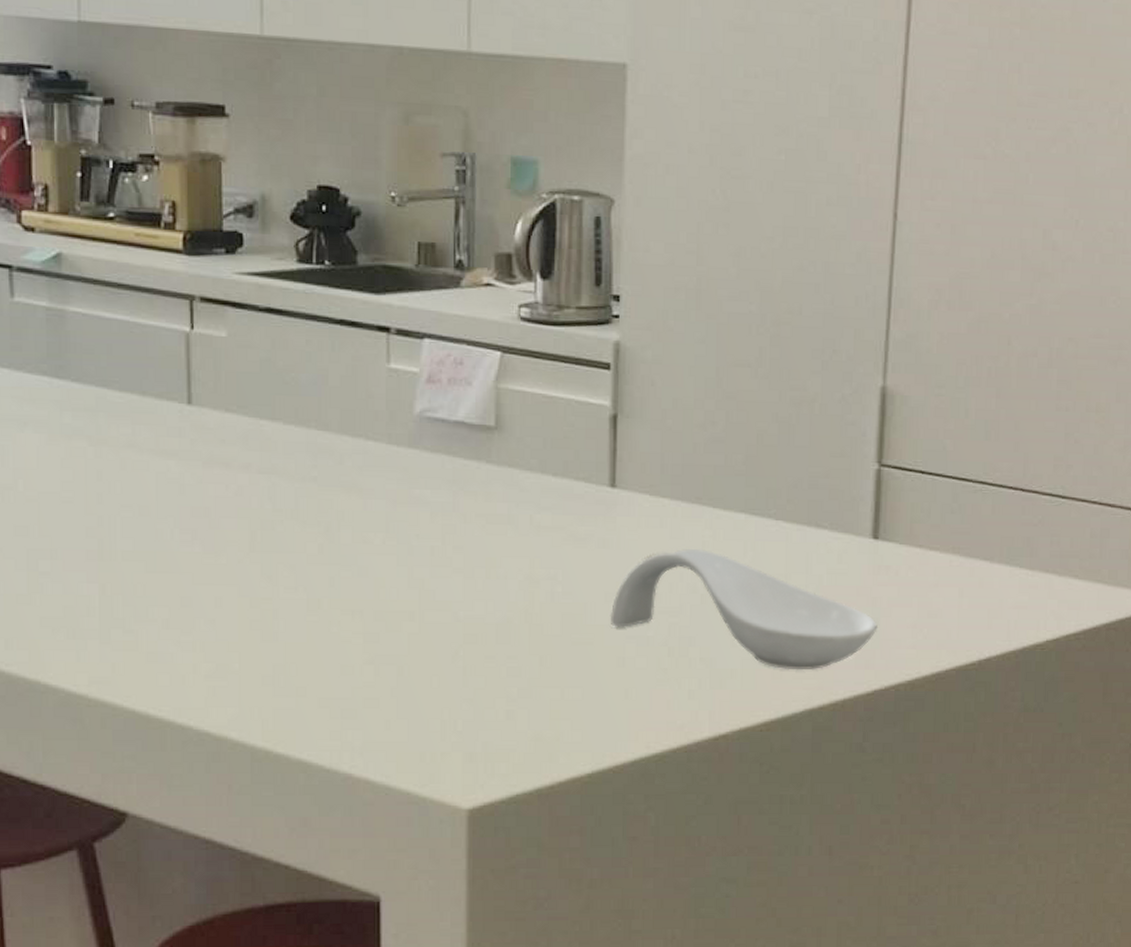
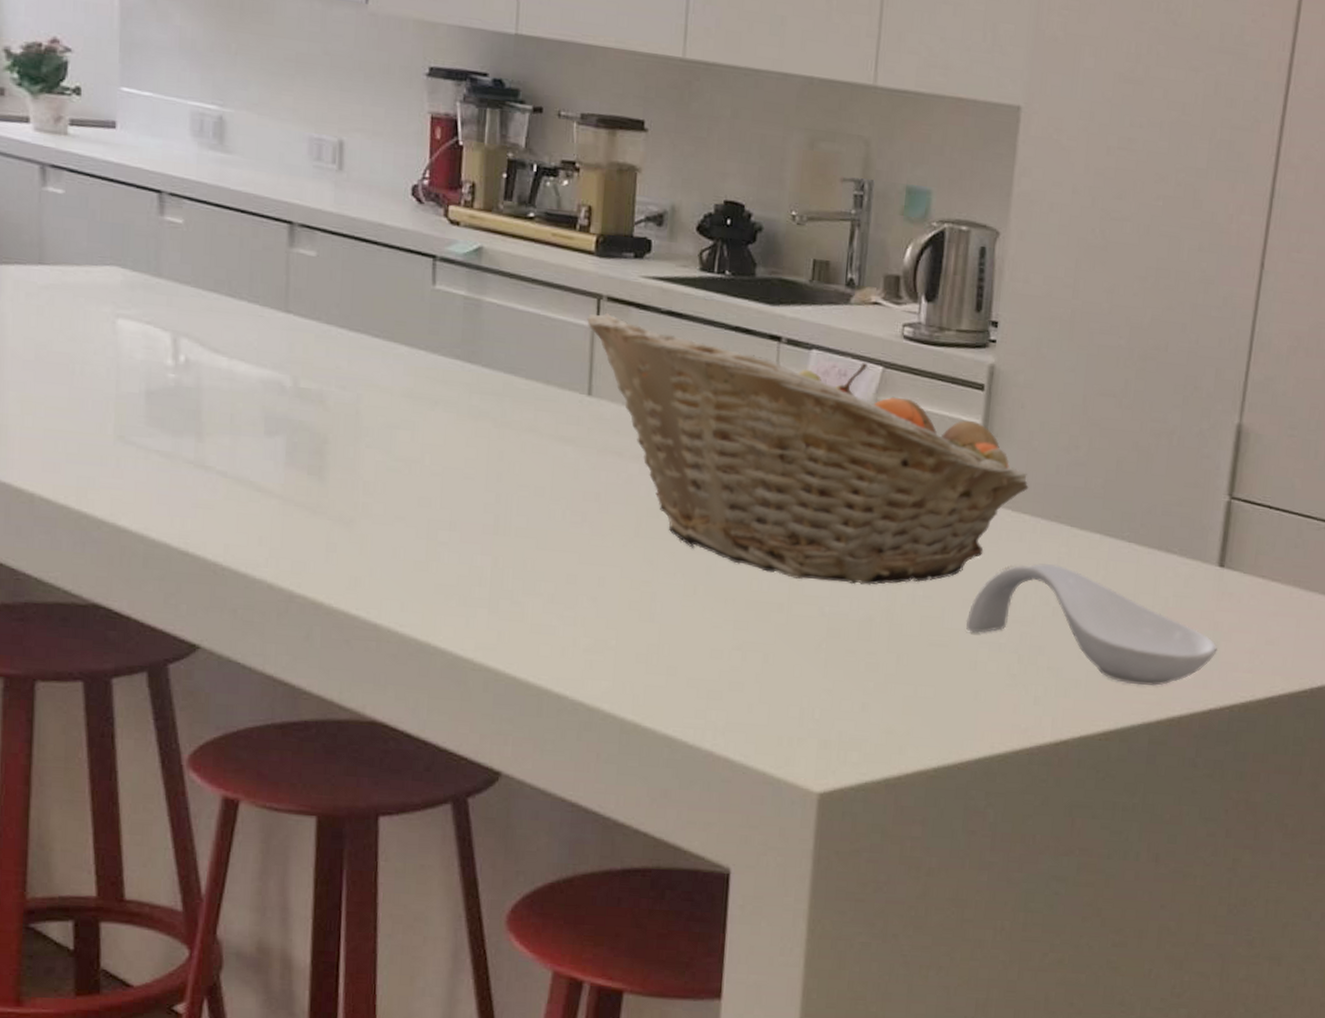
fruit basket: none [180,314,666,586] -> present [587,312,1029,585]

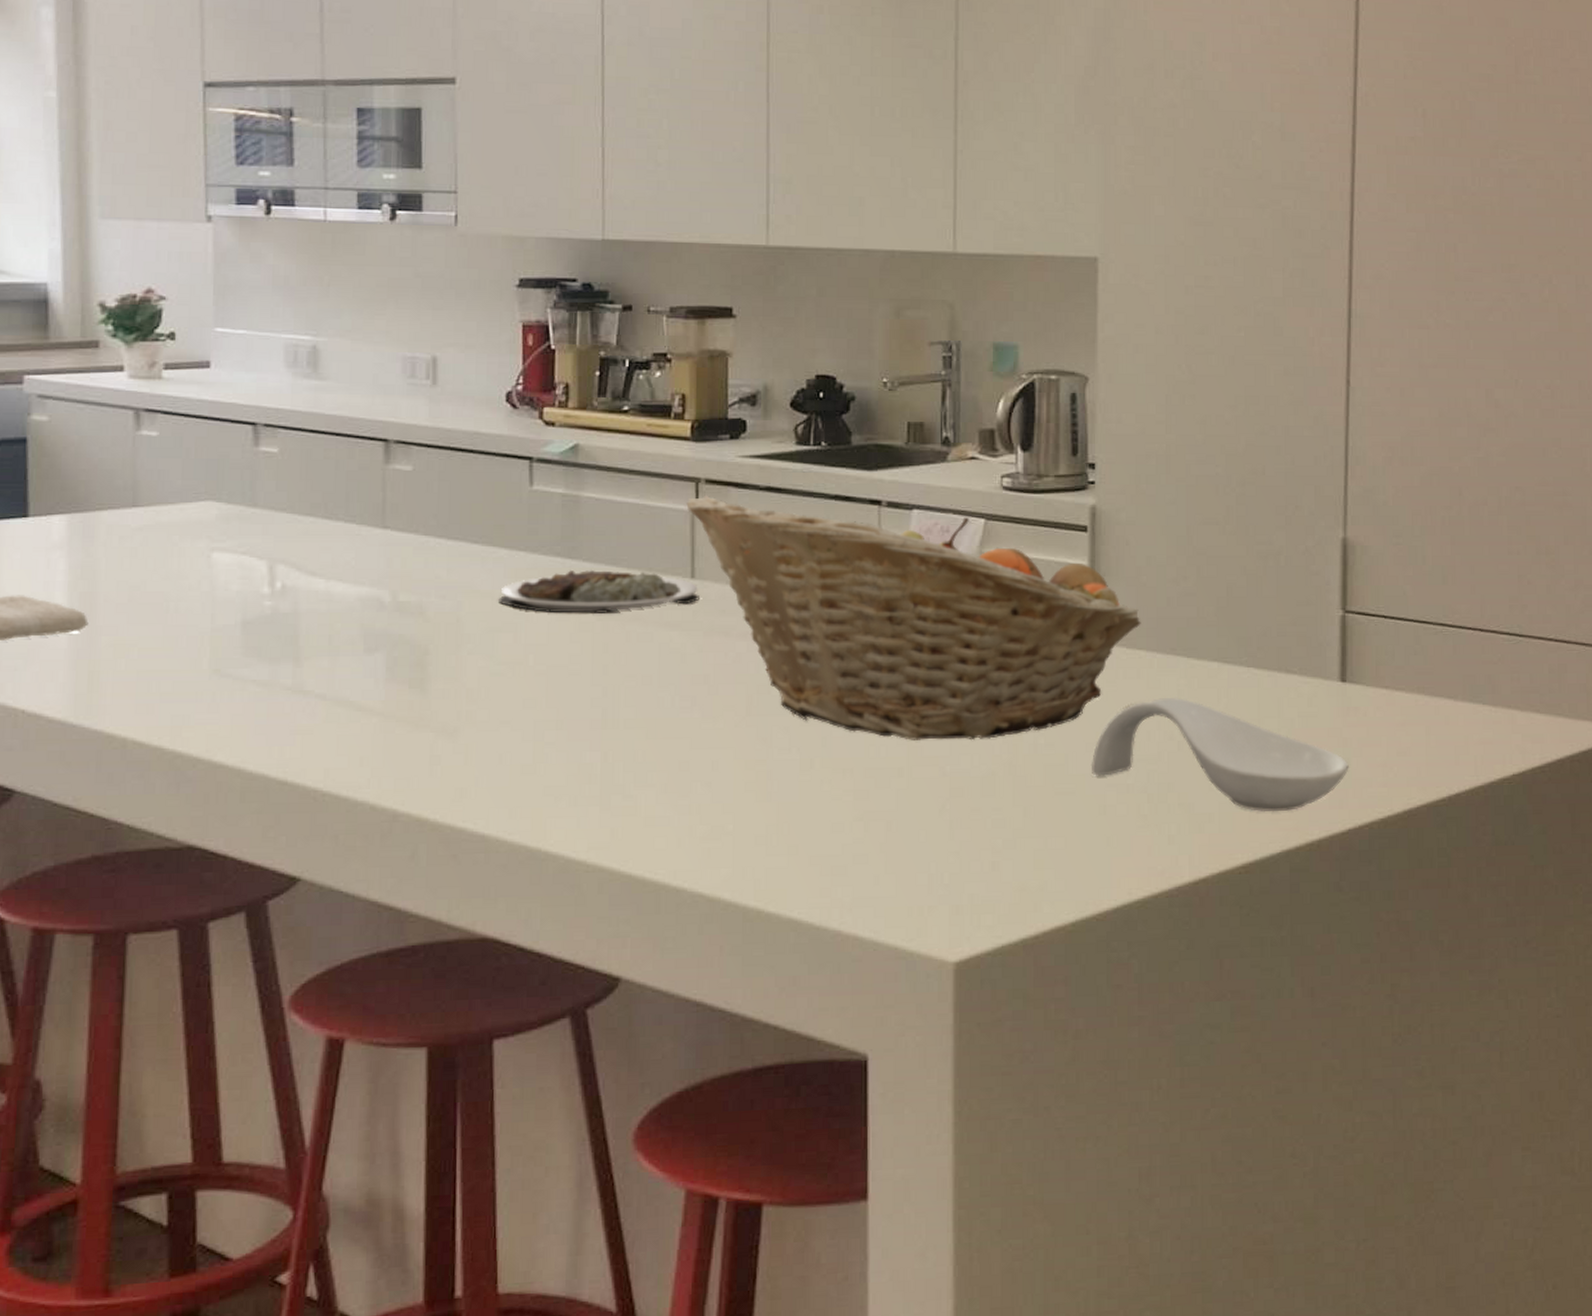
plate: none [396,373,595,422] -> present [497,569,700,615]

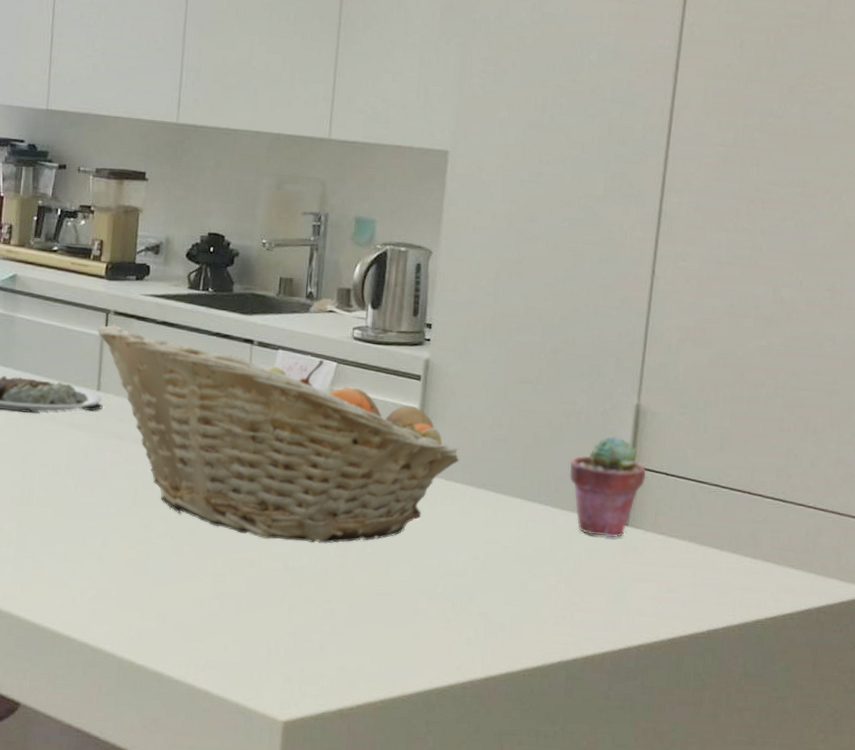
spoon rest: present [1091,697,1349,813] -> none [407,524,624,629]
potted succulent: none [1272,577,1361,698] -> present [569,435,647,538]

